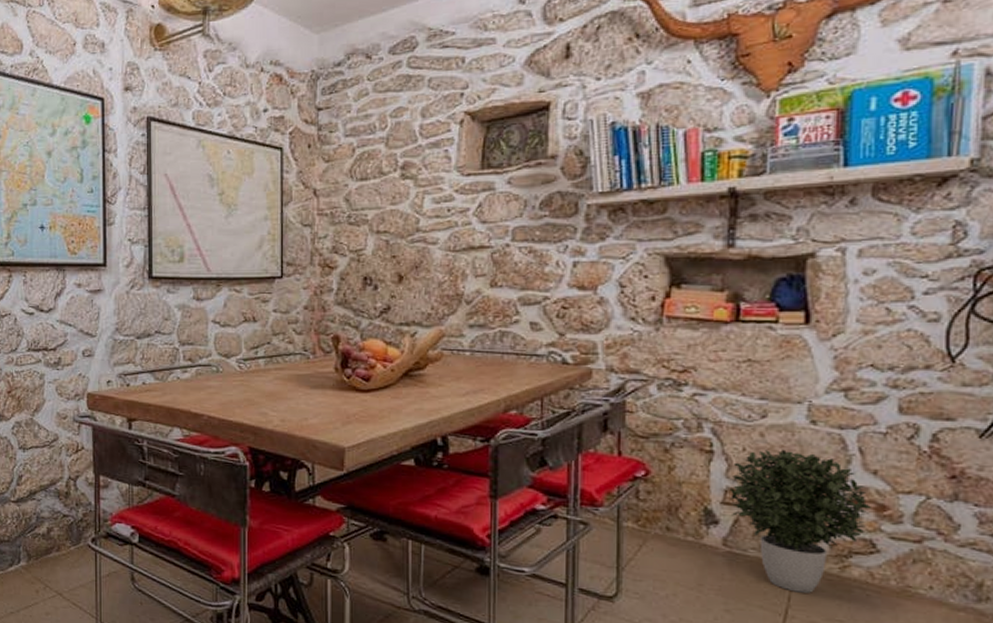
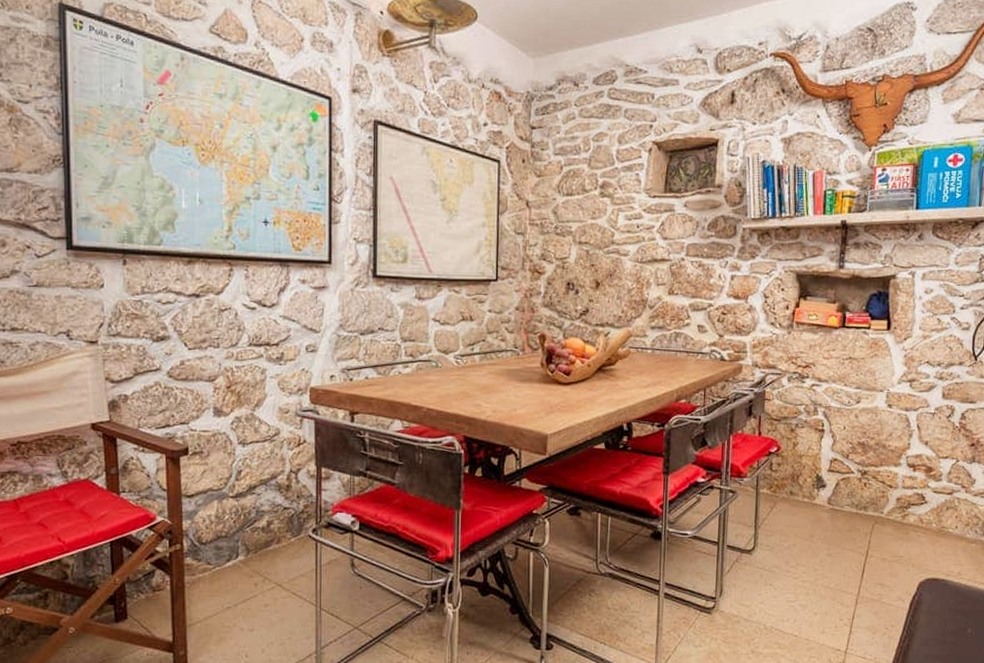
potted plant: present [730,449,871,593] -> none [834,427,923,537]

